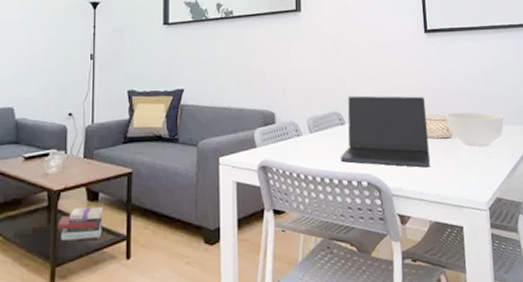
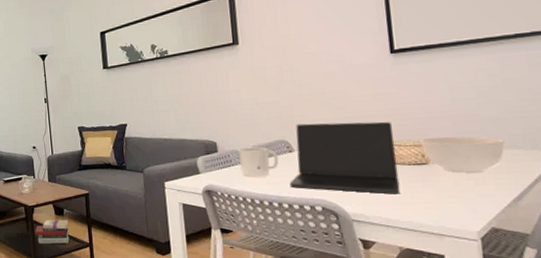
mug: none [295,118,331,151] -> present [239,147,279,177]

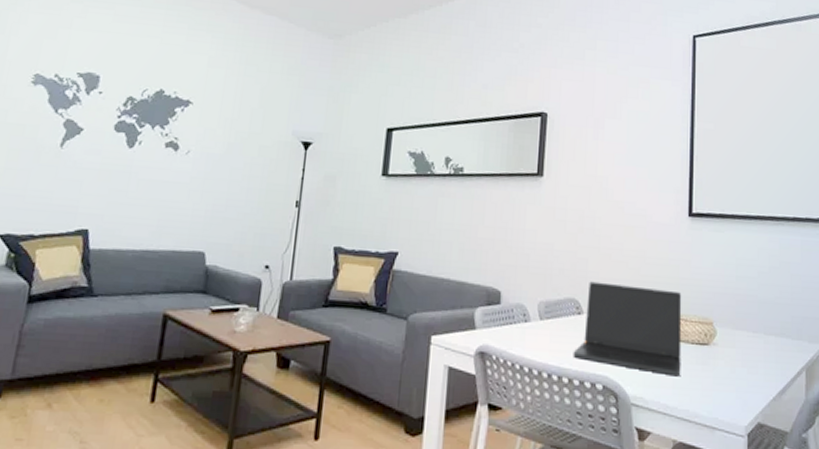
books: present [35,219,69,245] -> none [241,374,293,414]
mug: present [239,147,279,177] -> none [523,302,565,342]
bowl: present [420,136,505,173] -> none [705,315,776,359]

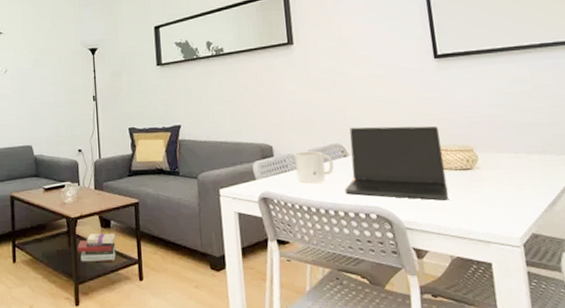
books: none [241,374,293,414] -> present [77,233,116,263]
mug: none [523,302,565,342] -> present [294,151,334,184]

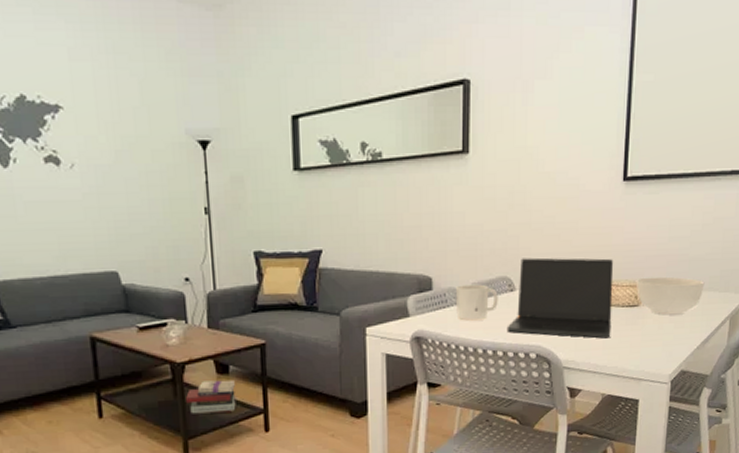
bowl: none [464,141,538,178] -> present [635,276,705,315]

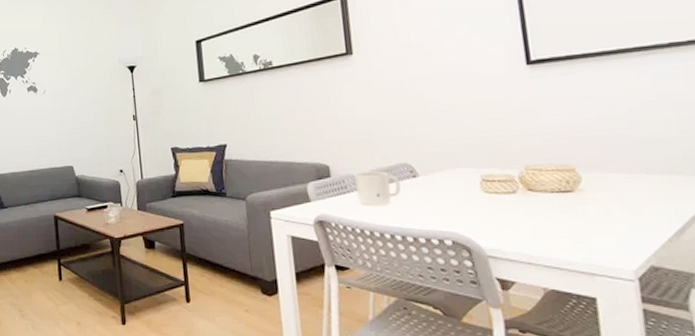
books: present [186,379,236,414] -> none [122,254,162,283]
laptop: present [506,257,614,339] -> none [413,142,542,227]
bowl: present [635,276,705,315] -> none [563,159,662,202]

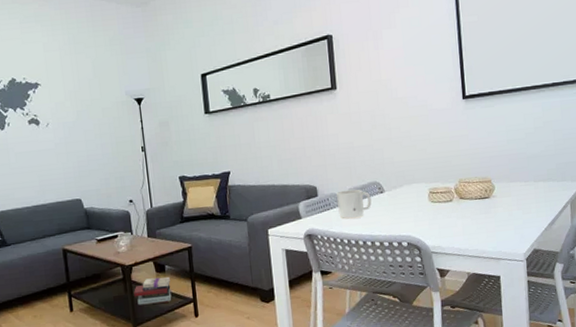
books: none [122,254,162,283] -> present [134,276,172,306]

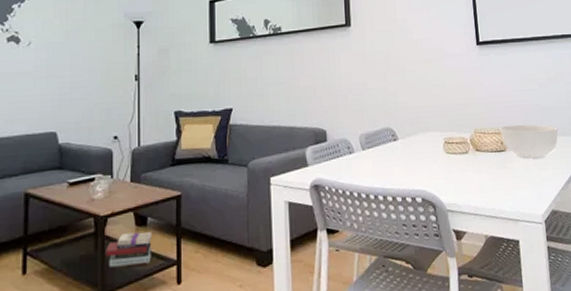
mug: present [337,189,372,219] -> none [347,135,384,169]
bowl: none [484,172,544,204] -> present [499,124,558,159]

